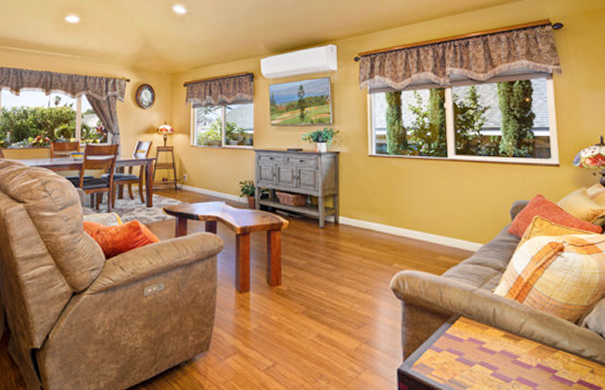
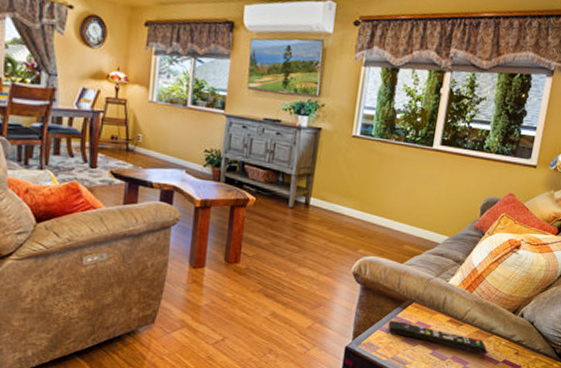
remote control: none [438,337,556,373] -> present [388,320,487,354]

